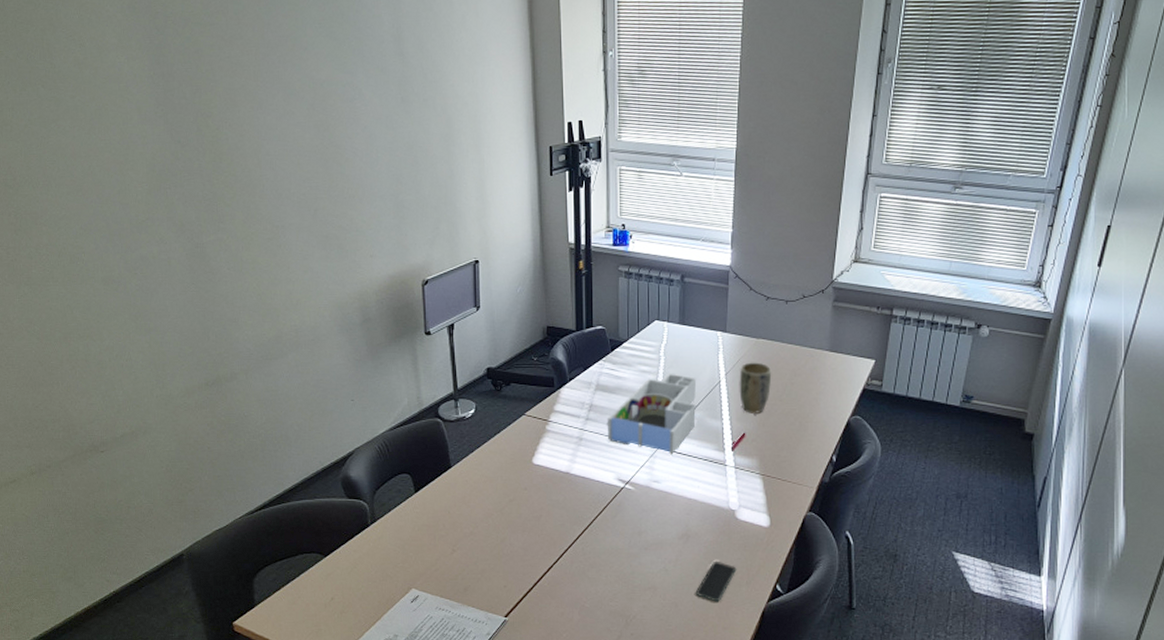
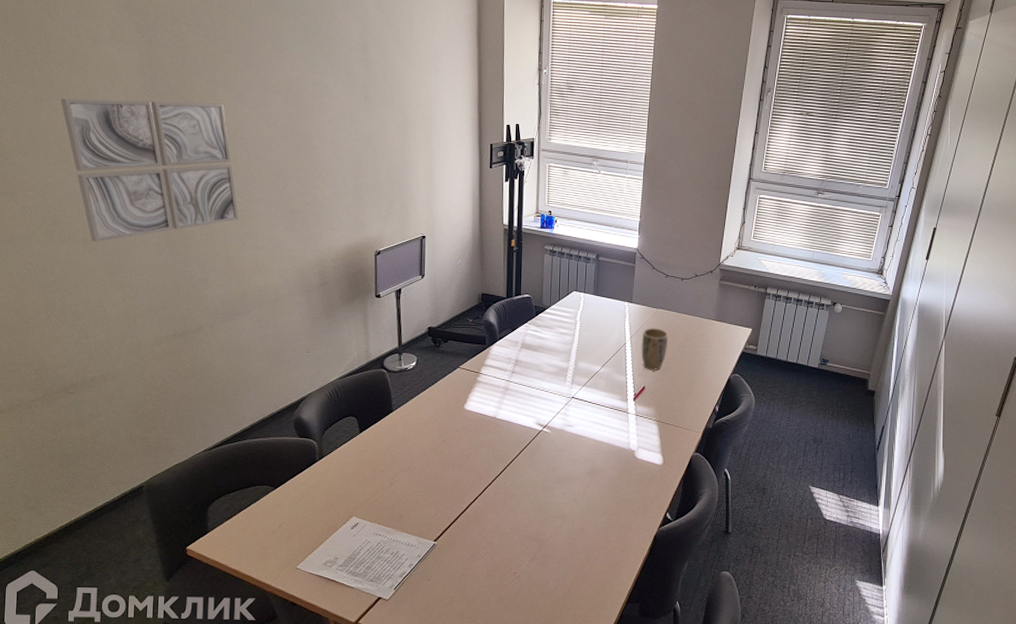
wall art: none [69,115,268,282] -> present [60,98,239,243]
desk organizer: present [608,373,697,454] -> none [530,335,606,403]
smartphone: present [696,560,737,602] -> none [600,493,634,528]

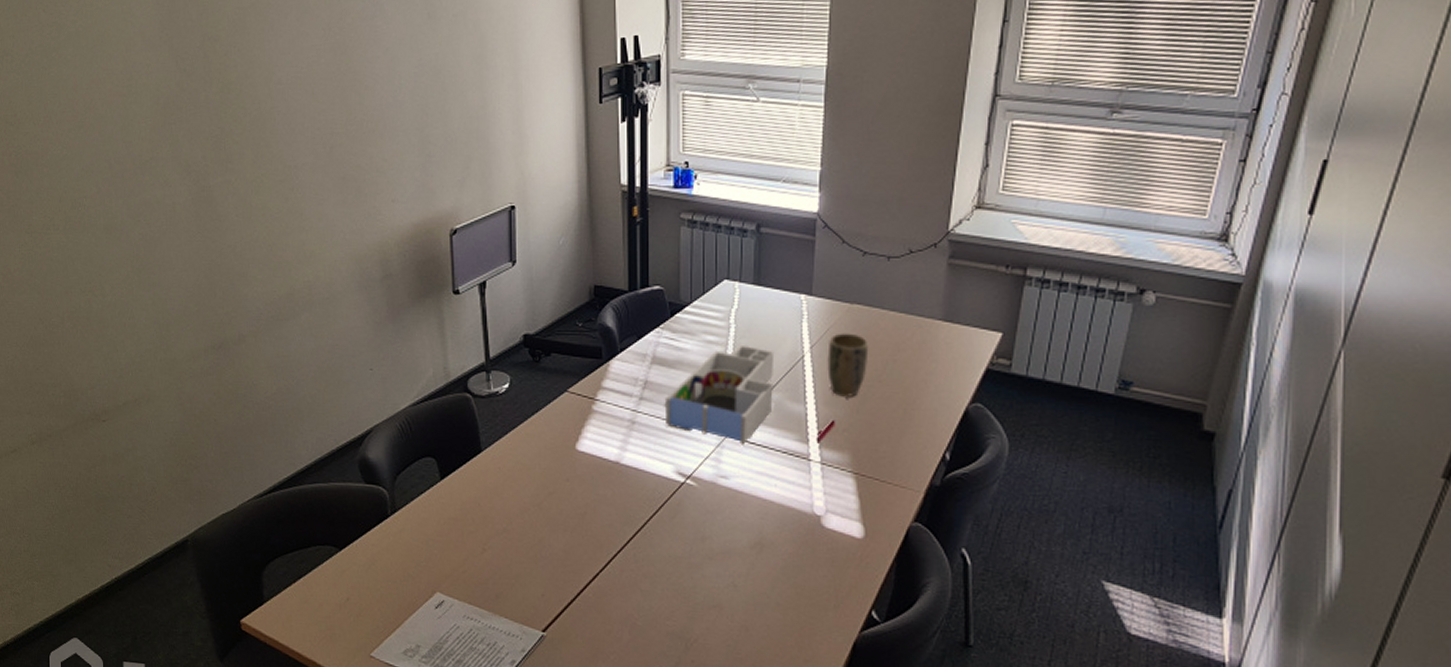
wall art: present [60,98,239,243] -> none [70,38,279,230]
desk organizer: none [530,335,606,403] -> present [666,344,775,444]

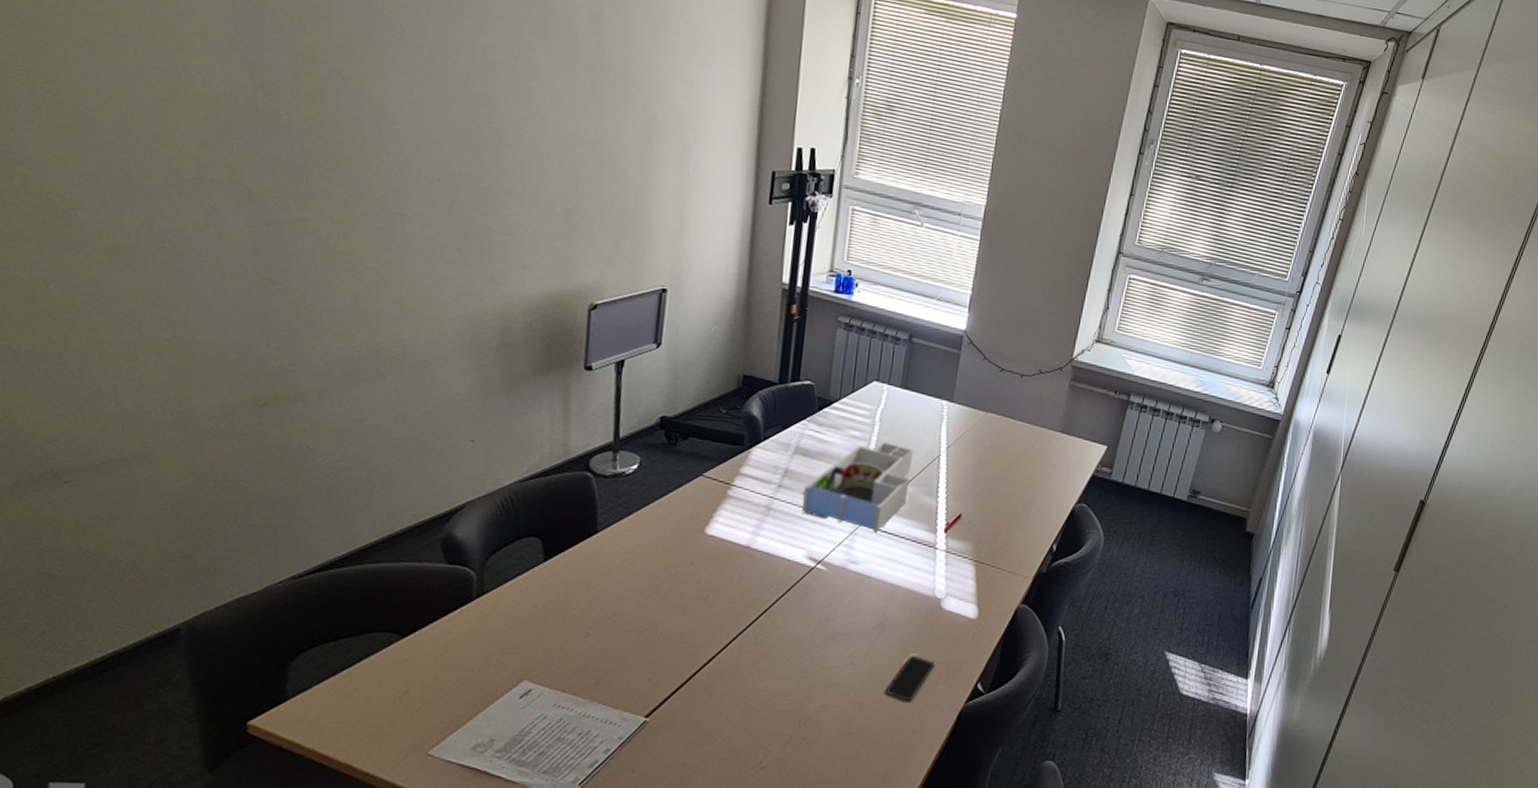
smartphone: none [772,577,822,629] -> present [886,655,936,702]
plant pot: present [827,333,869,399] -> none [959,437,998,495]

